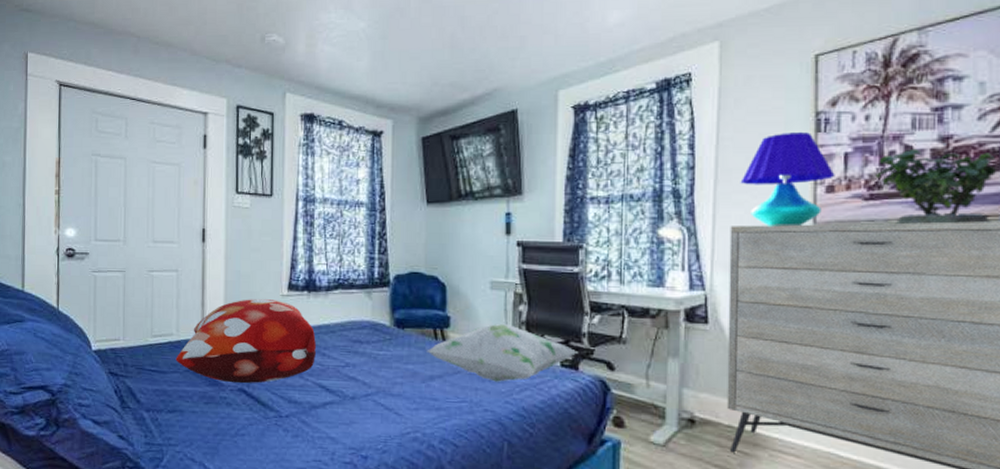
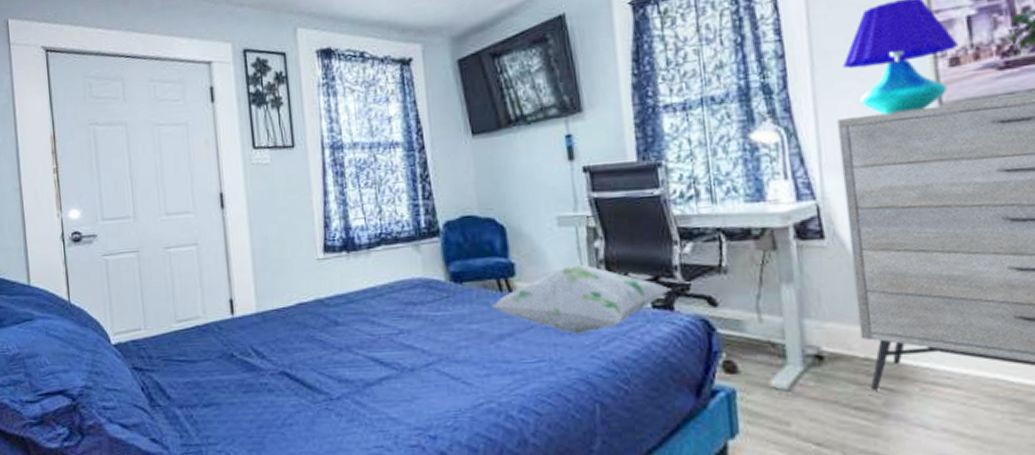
decorative pillow: present [175,299,316,384] -> none [205,265,364,366]

